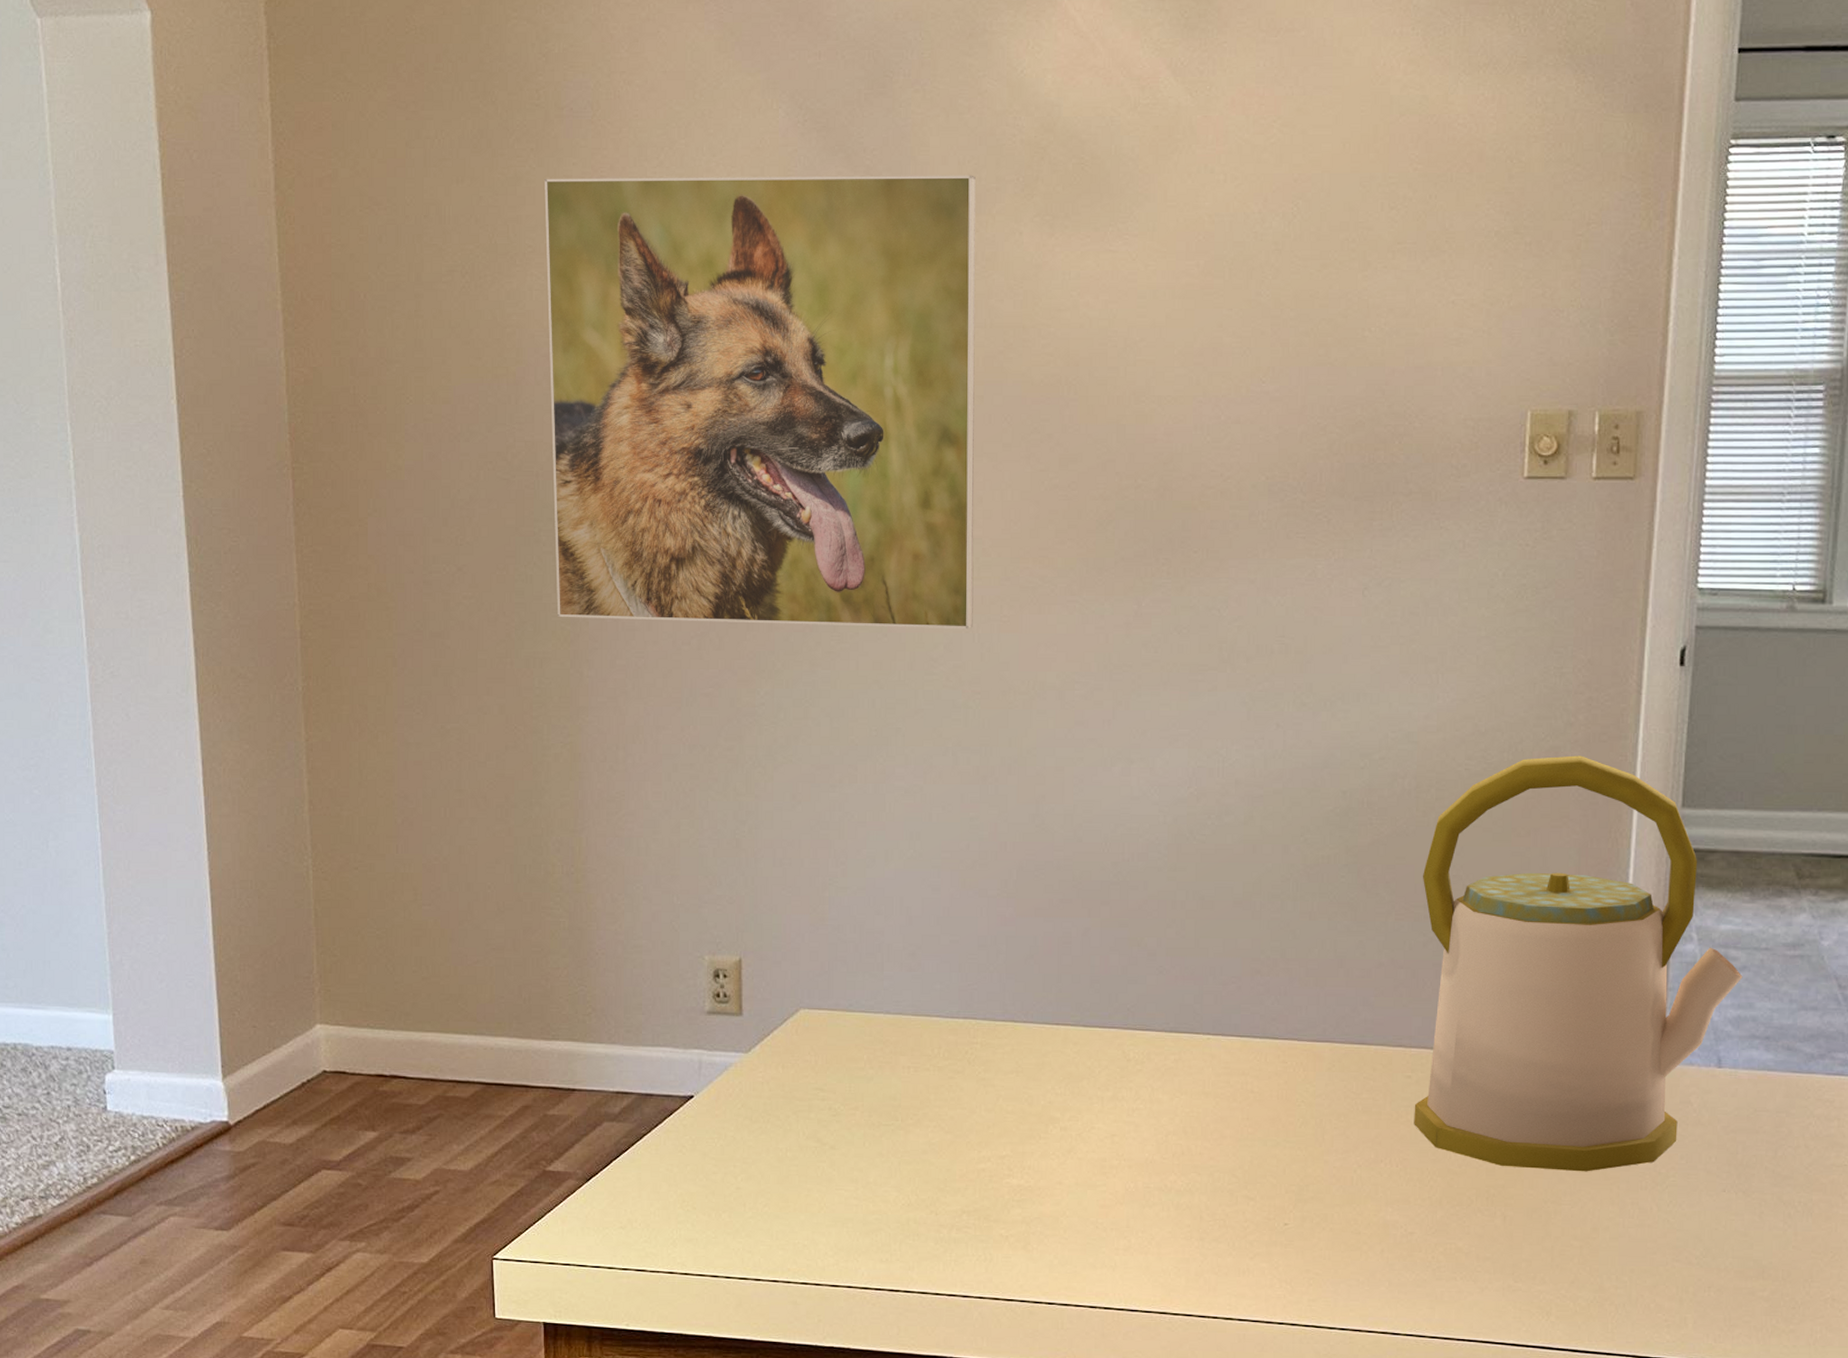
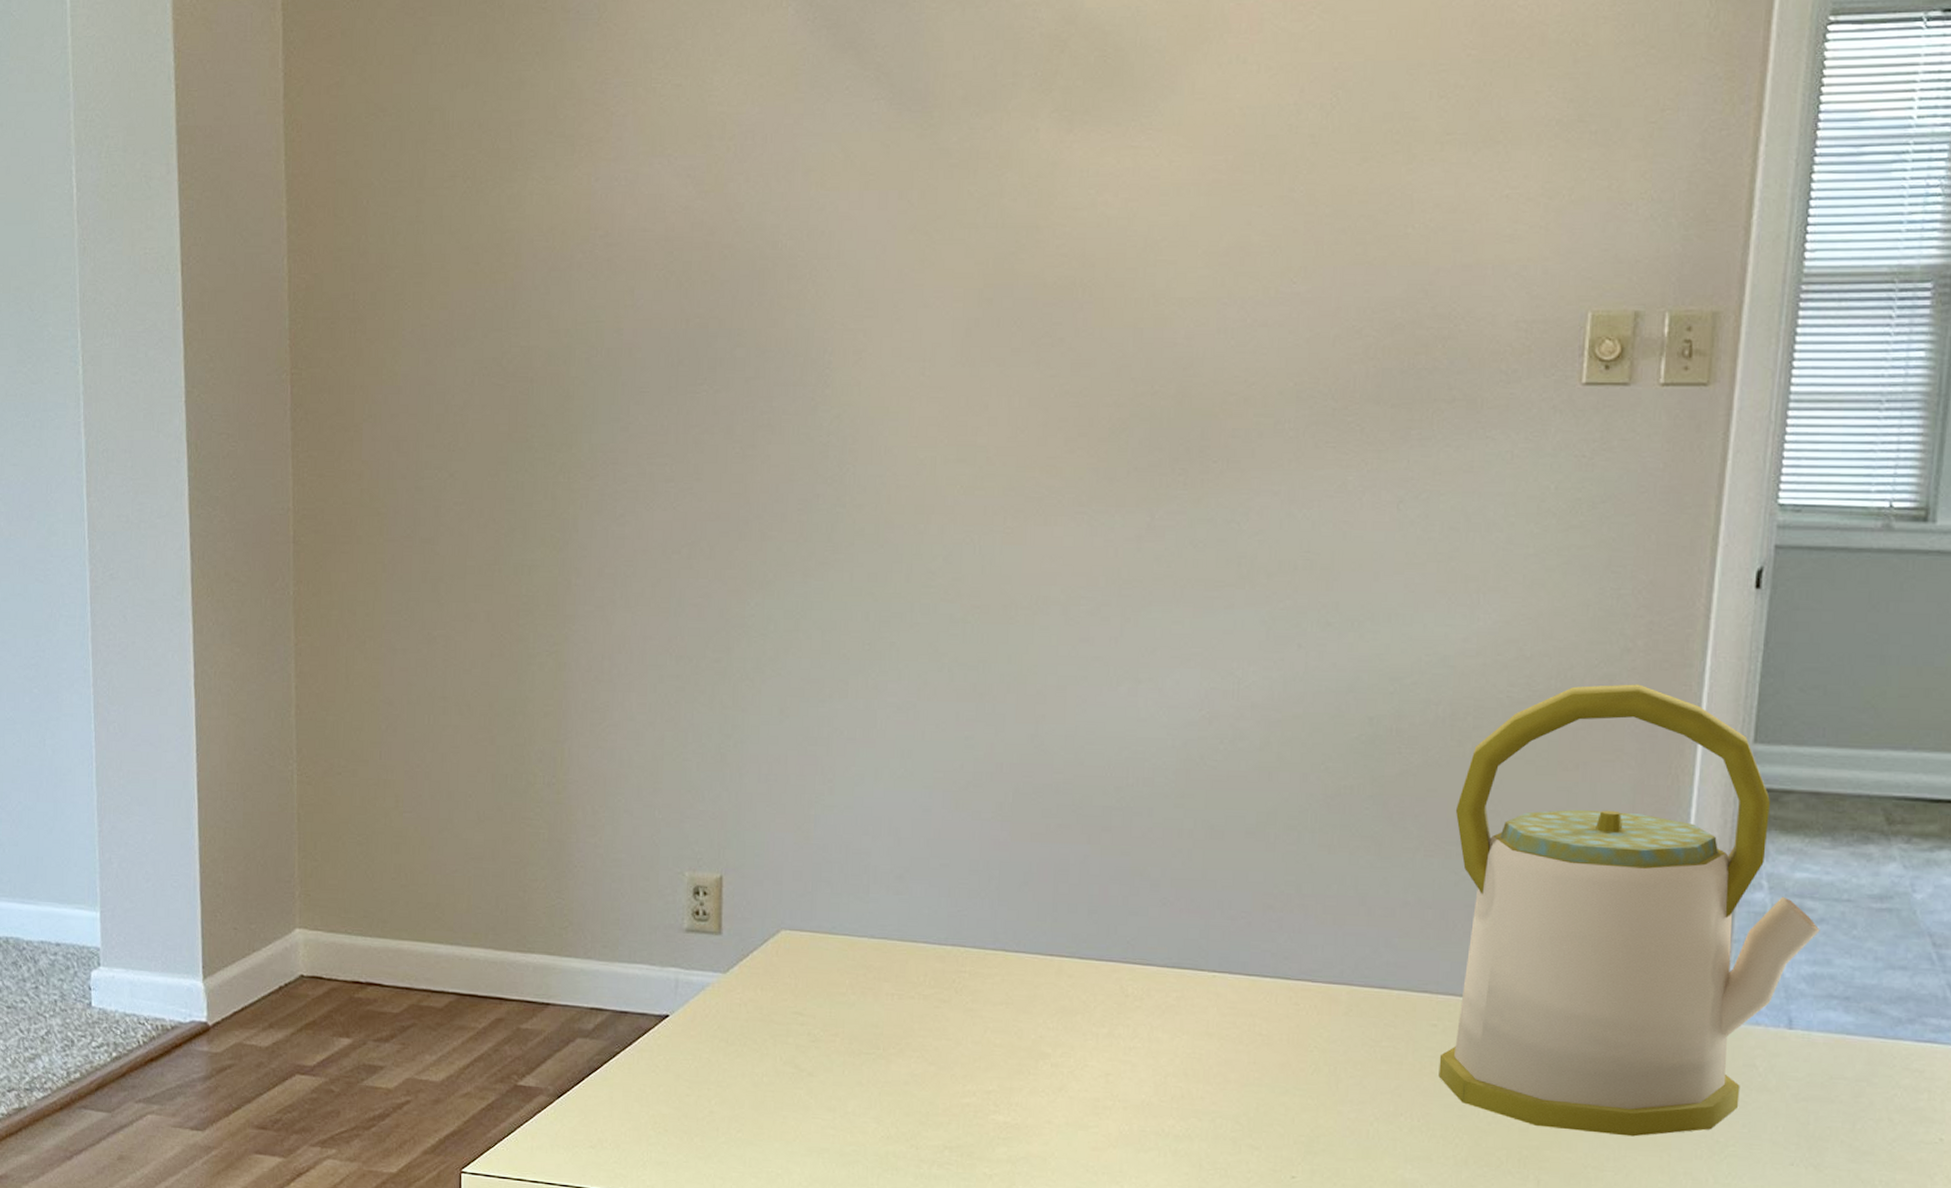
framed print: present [544,175,976,630] -> none [547,70,991,541]

